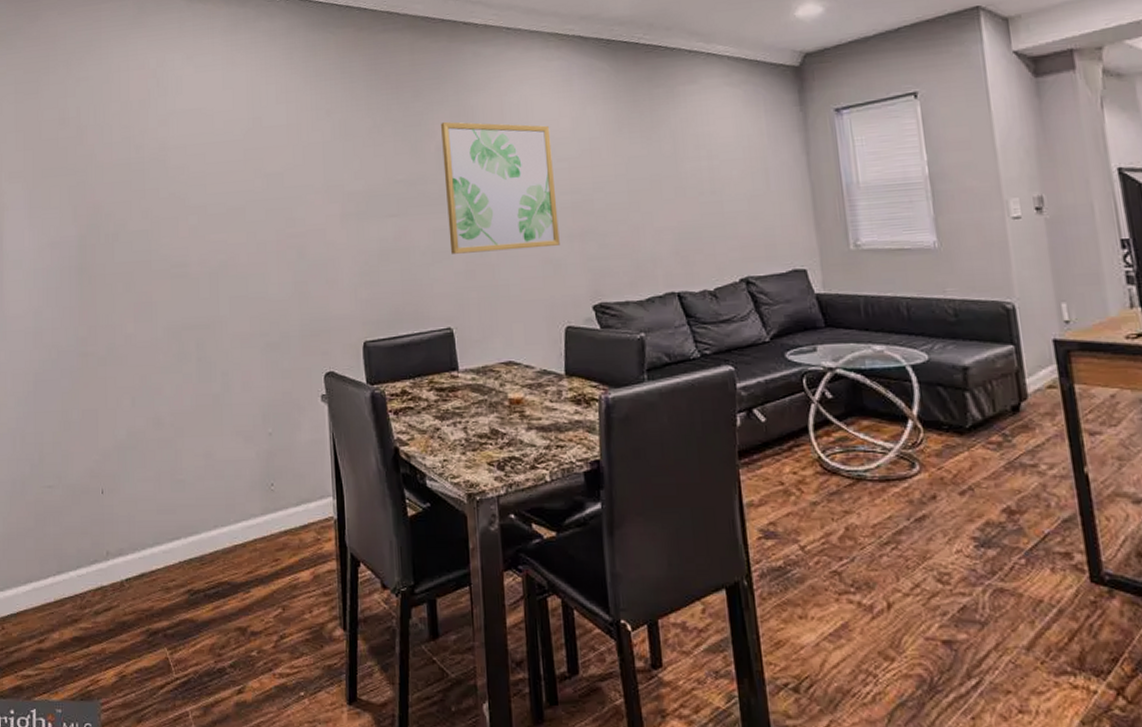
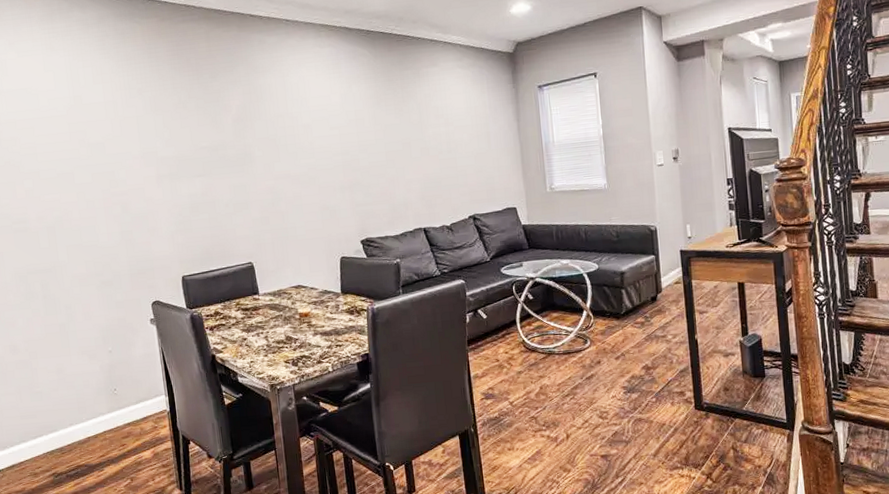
wall art: present [441,121,560,254] -> none [235,98,334,205]

